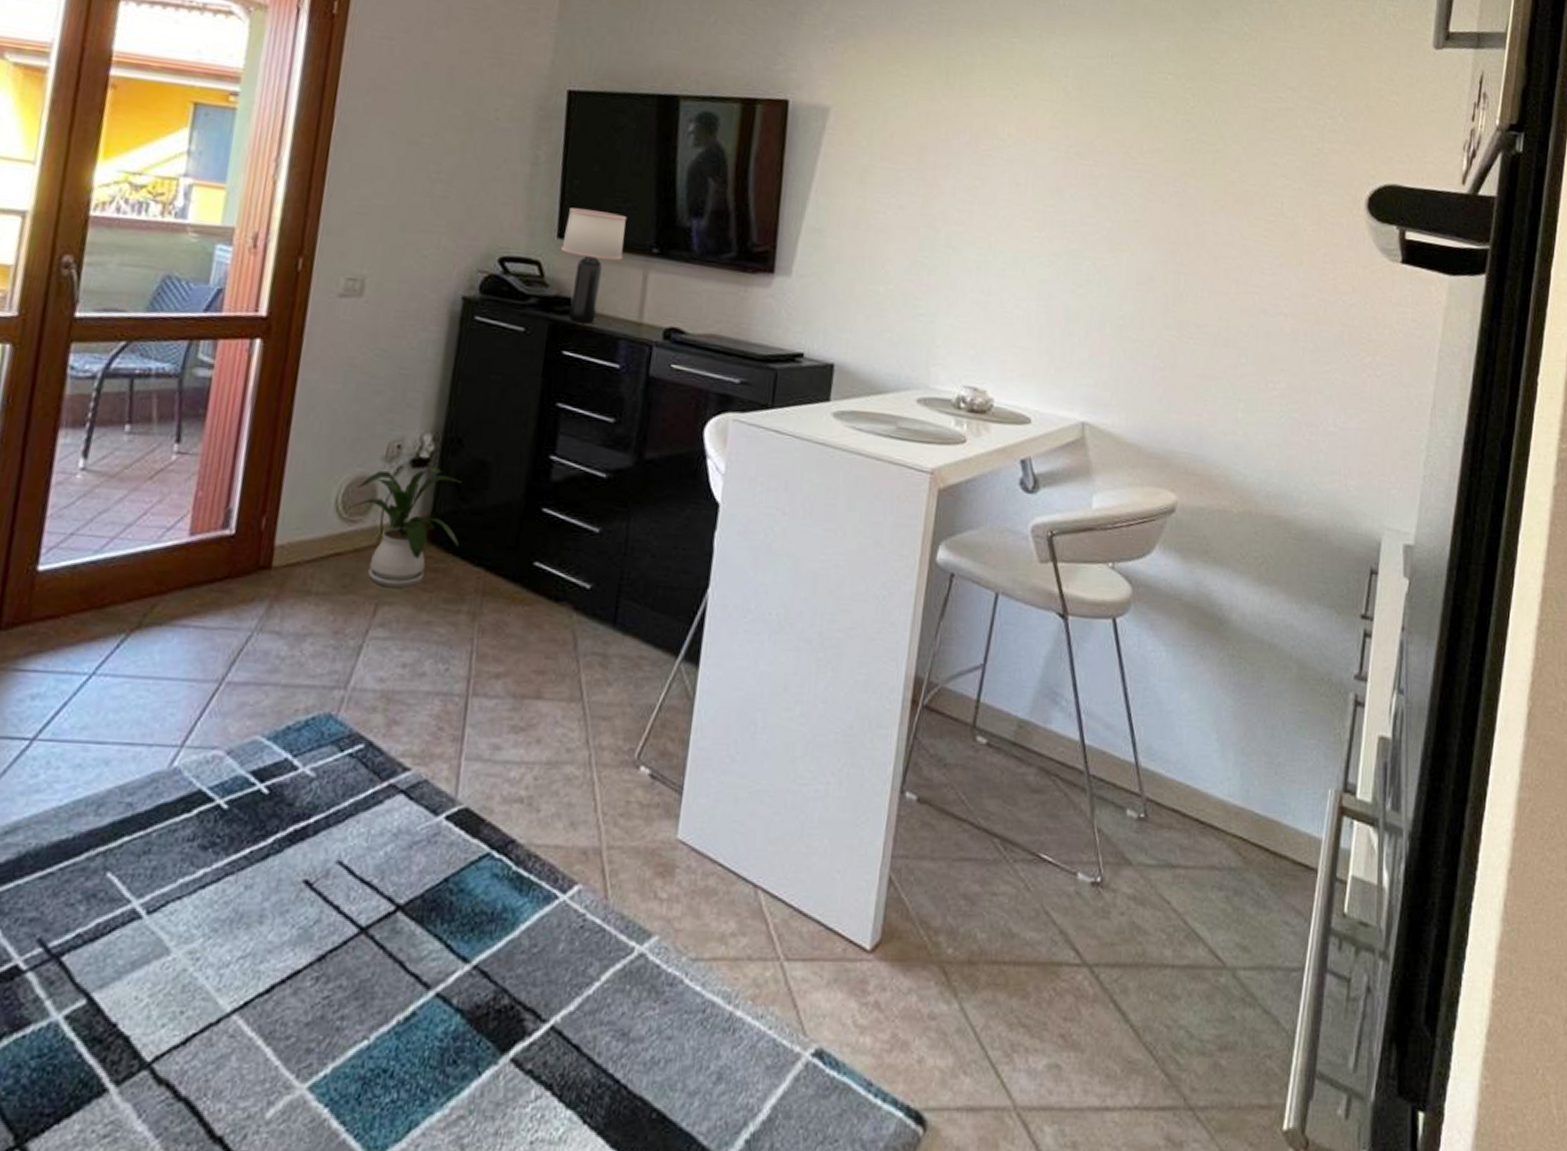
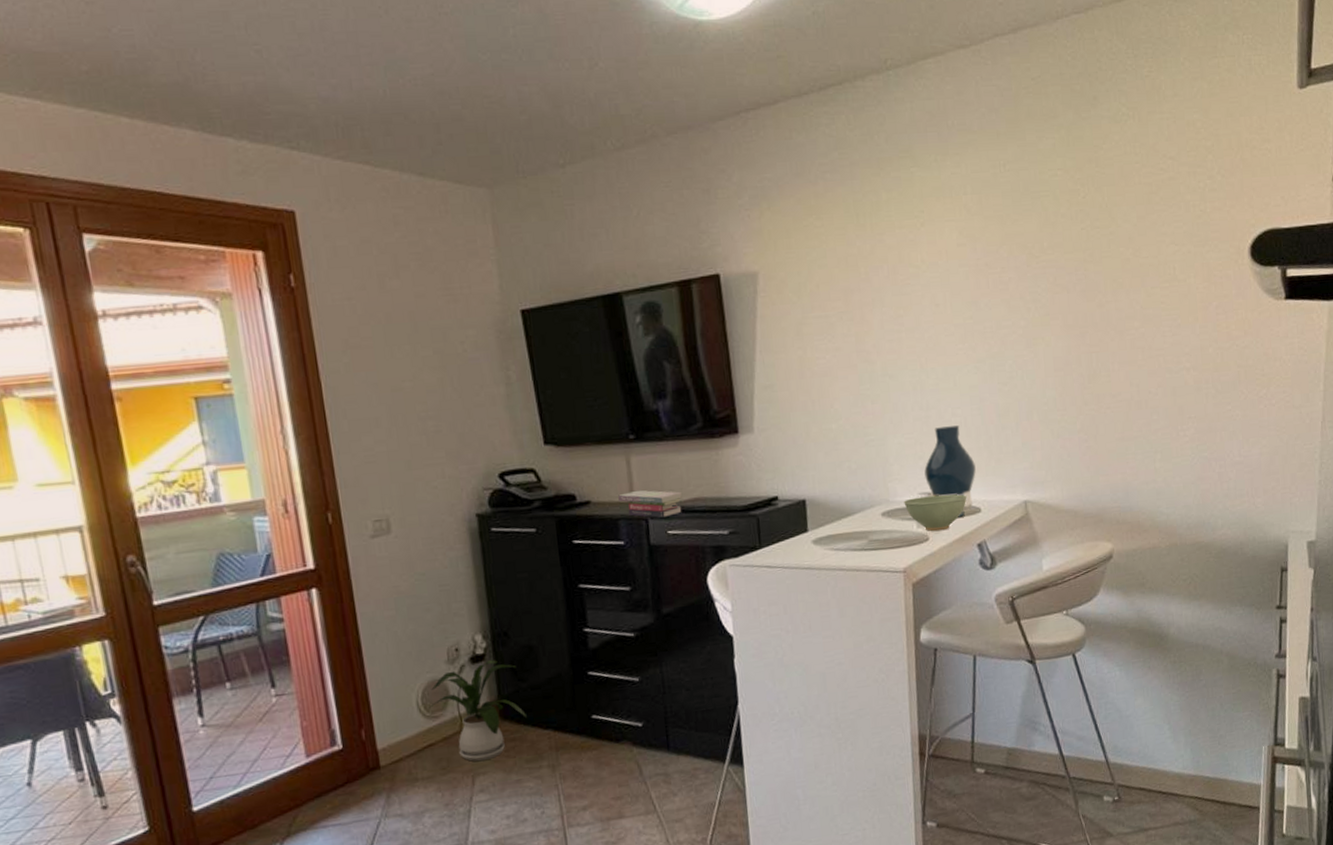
table lamp: present [561,207,628,324] -> none [549,412,605,514]
books: none [625,310,697,349] -> present [618,490,682,519]
bowl: none [944,389,1019,436] -> present [904,494,968,532]
vase: none [973,316,1033,425] -> present [924,425,976,517]

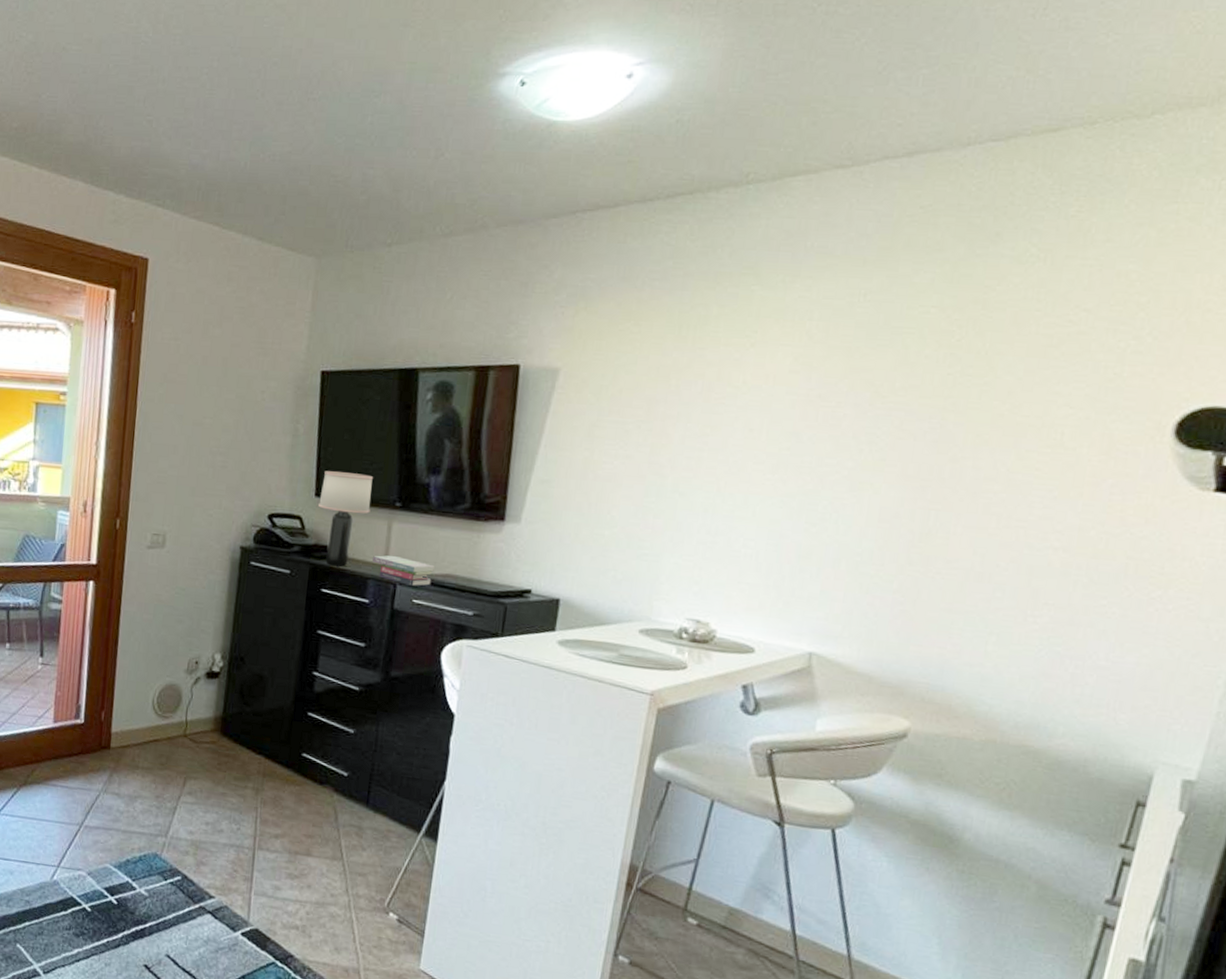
house plant: present [428,660,527,762] -> none [161,679,245,768]
table lamp: none [549,412,605,514] -> present [318,471,374,567]
bowl: present [904,494,968,532] -> none [666,621,743,663]
vase: present [924,425,976,517] -> none [696,555,759,653]

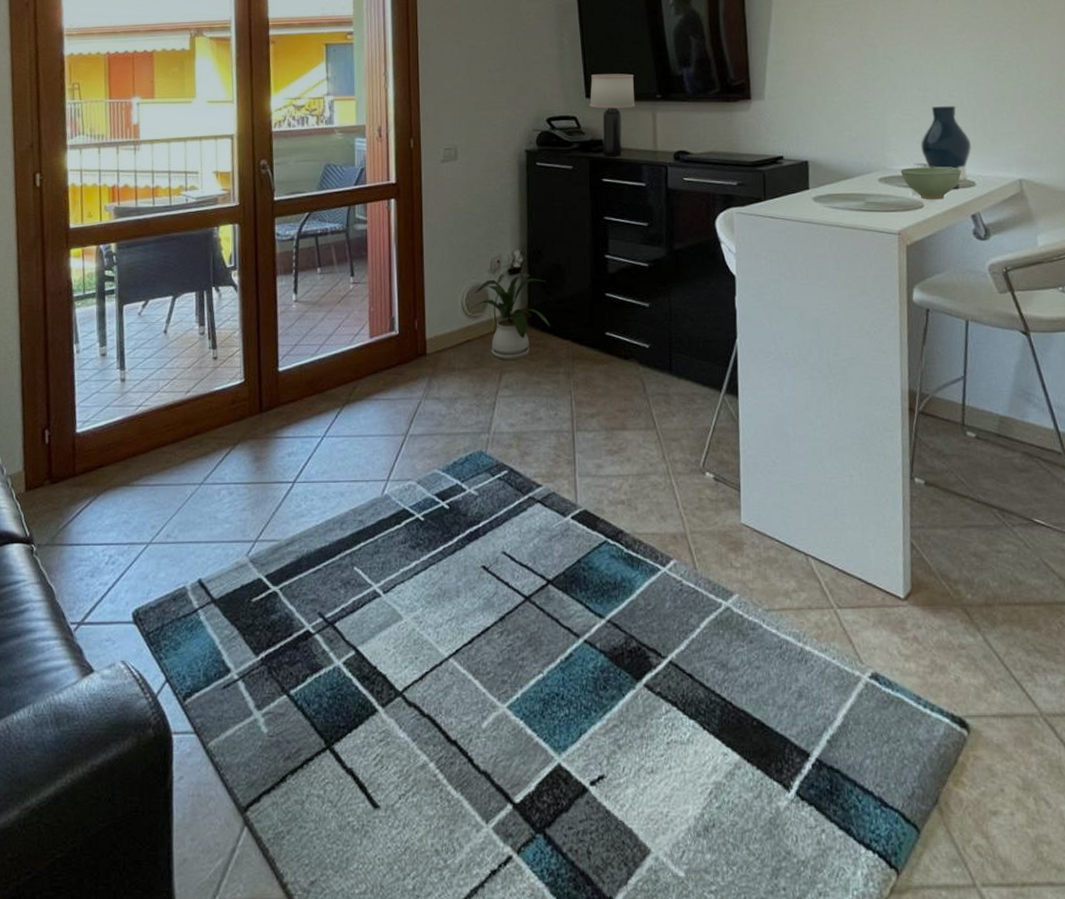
house plant: none [161,679,245,768] -> present [470,274,550,361]
books: present [372,555,435,587] -> none [644,141,698,167]
bowl: none [666,621,743,663] -> present [900,167,963,200]
vase: none [696,555,759,653] -> present [921,106,971,189]

